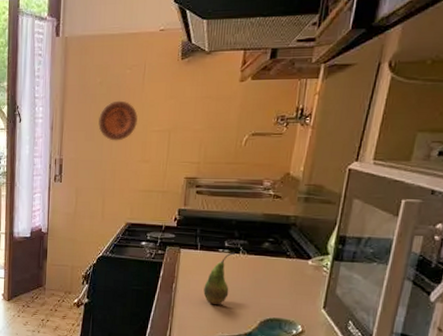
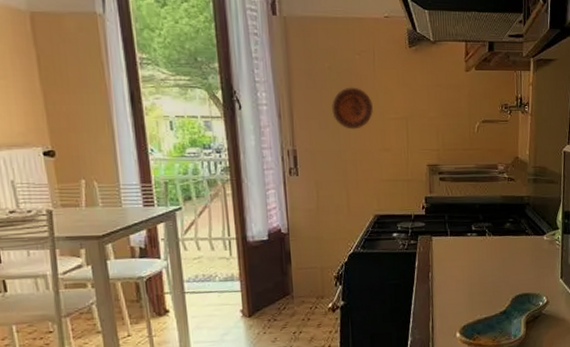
fruit: present [203,252,235,305] -> none [458,235,482,288]

